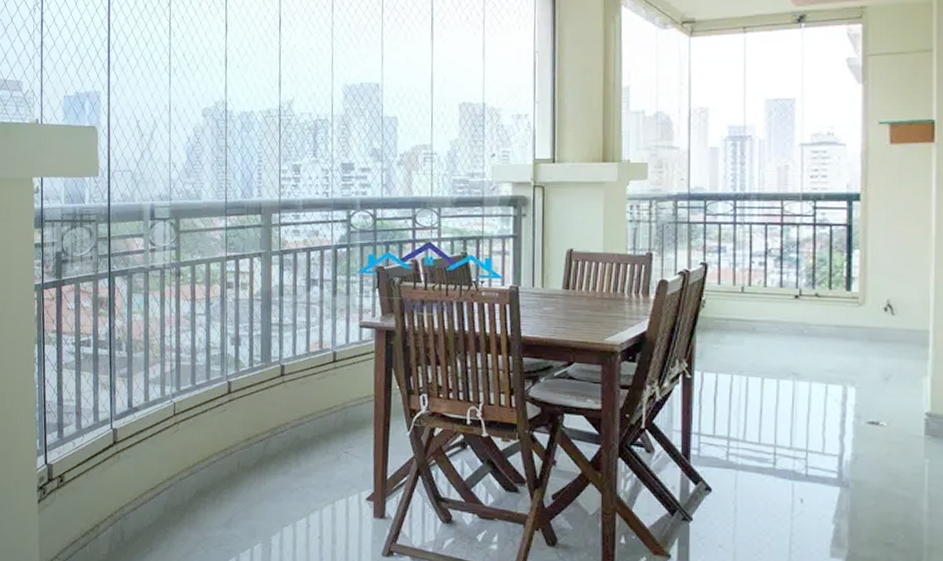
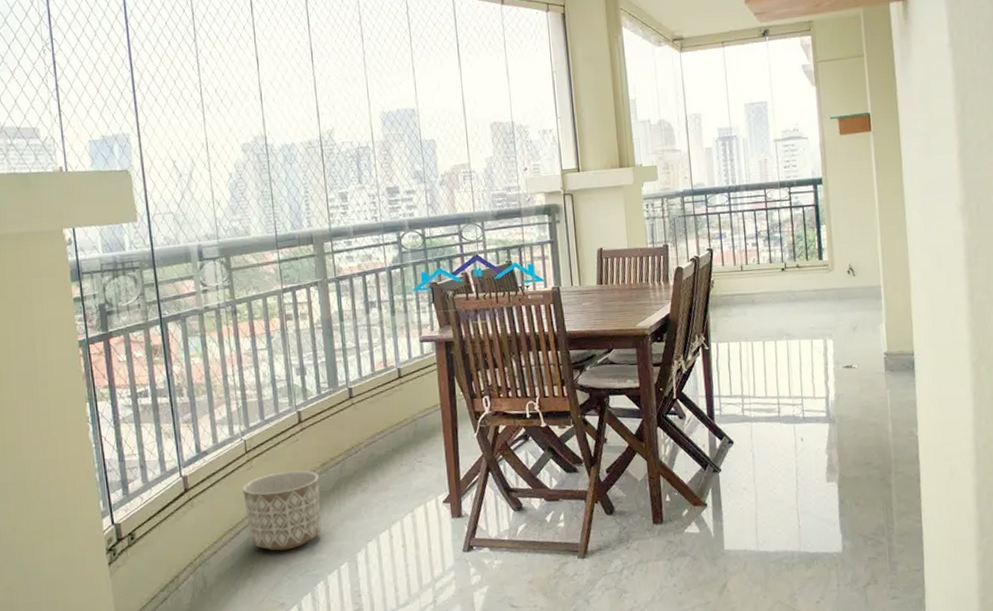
planter: none [167,439,242,520] -> present [243,470,321,551]

